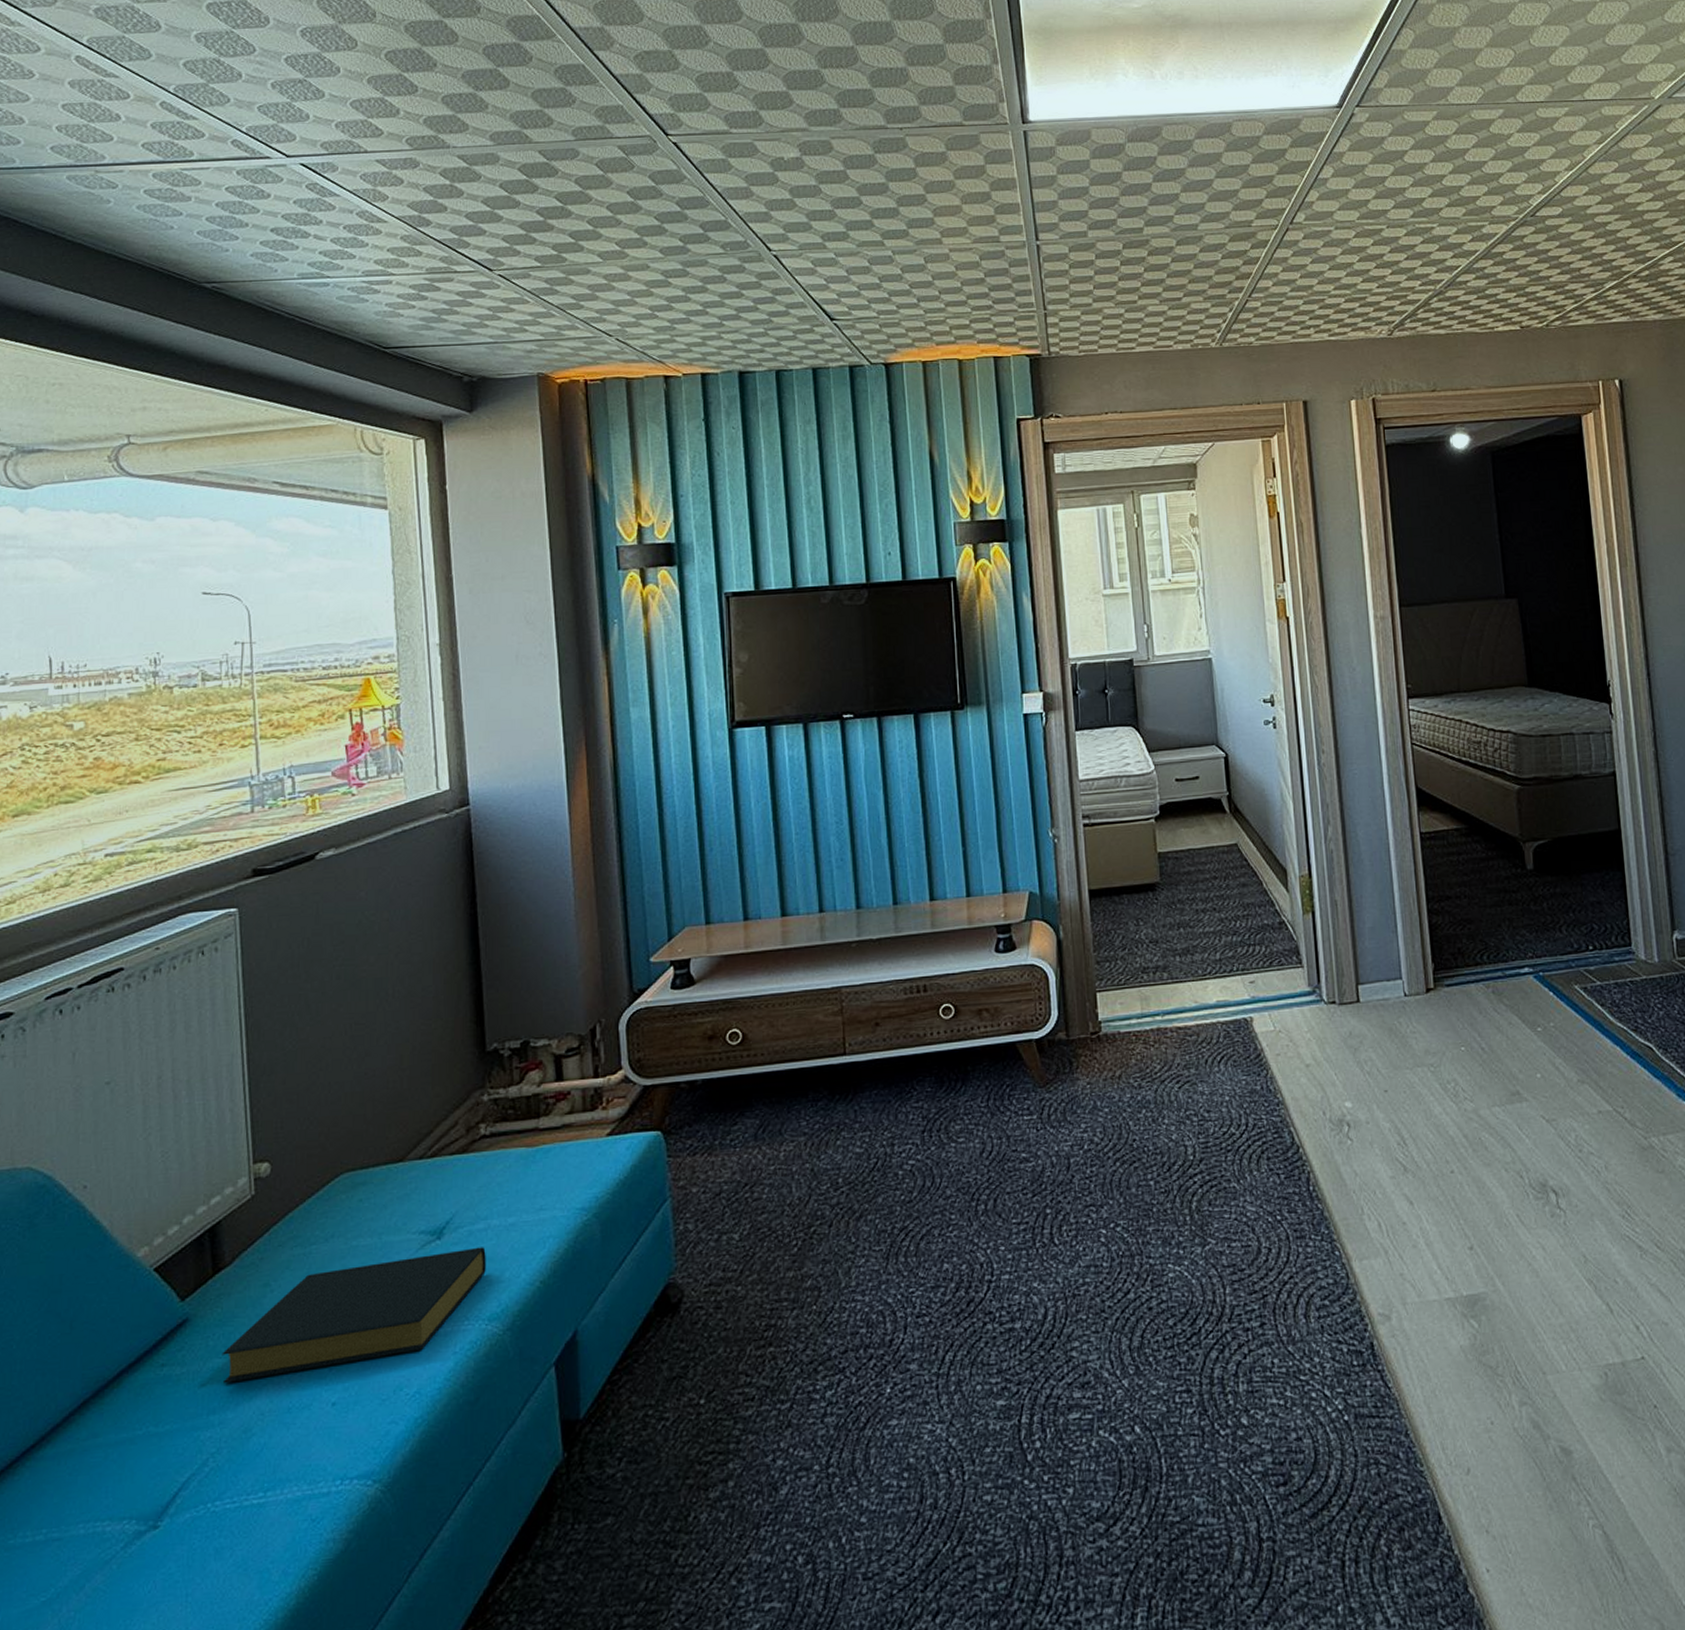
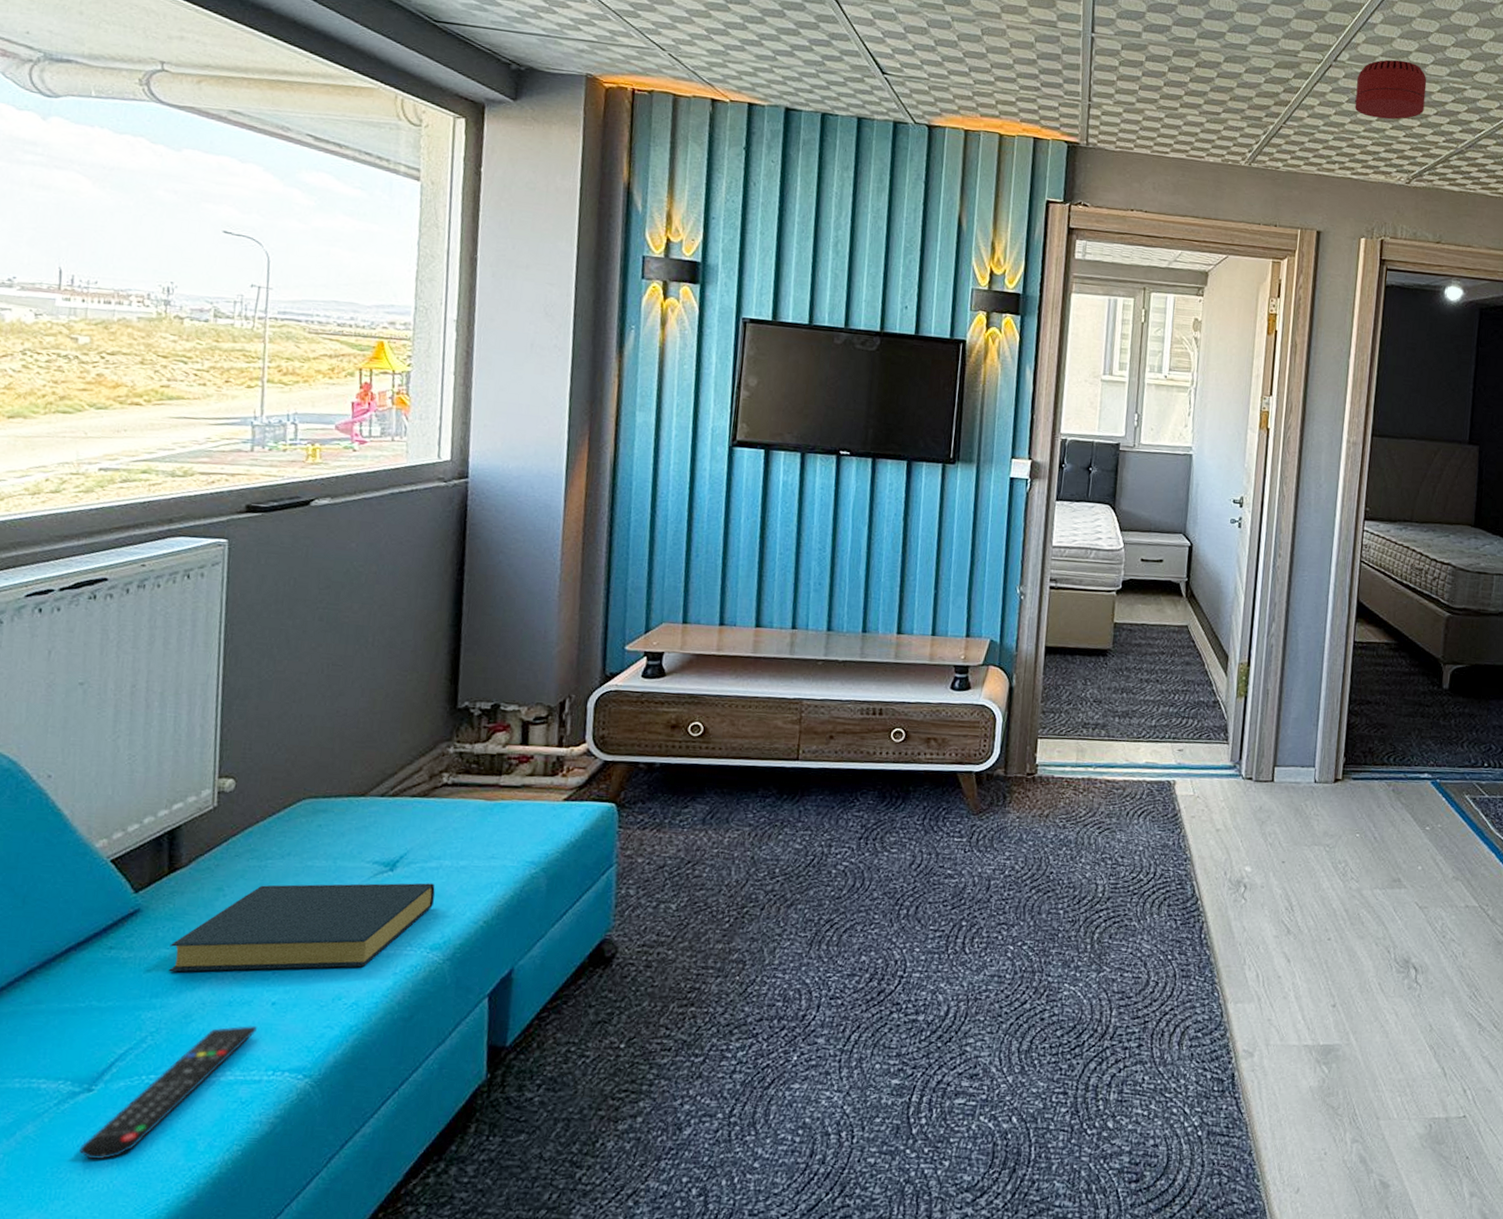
remote control: none [151,1432,321,1605] -> present [79,1026,258,1159]
smoke detector: none [1317,210,1394,274] -> present [1354,59,1427,120]

